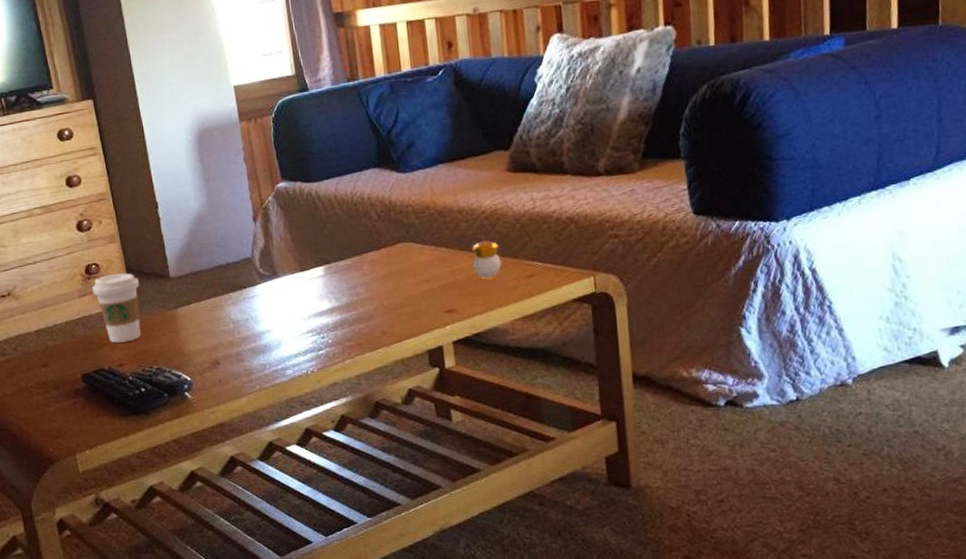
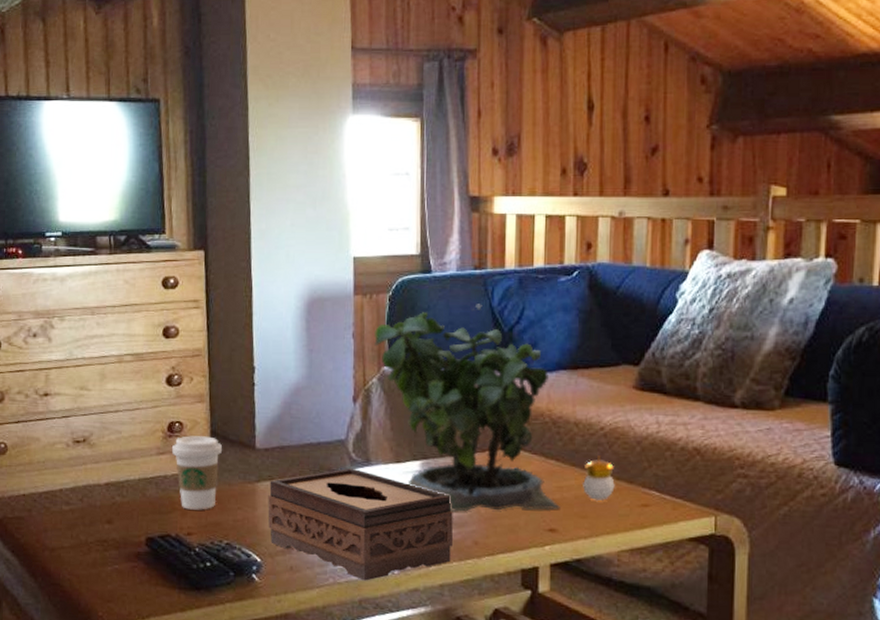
tissue box: none [188,282,363,383] -> present [268,467,453,581]
potted plant: none [263,113,455,308] -> present [373,304,560,512]

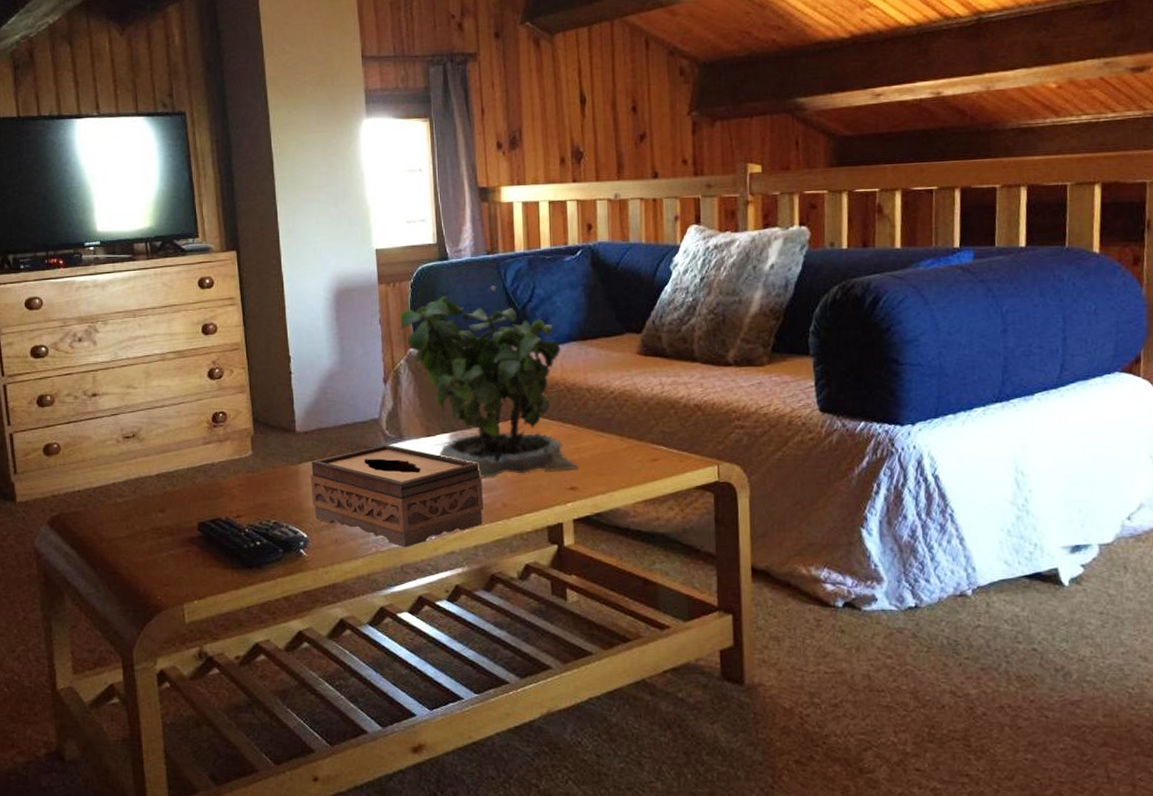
coffee cup: present [171,436,223,510] -> none [216,424,265,494]
candle: present [583,456,615,502] -> none [598,417,627,459]

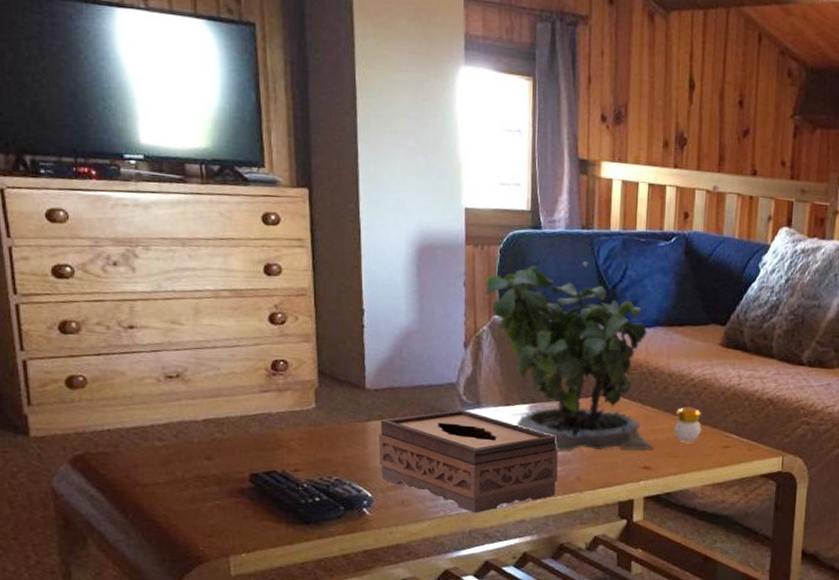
candle: none [598,417,627,459] -> present [674,403,701,443]

